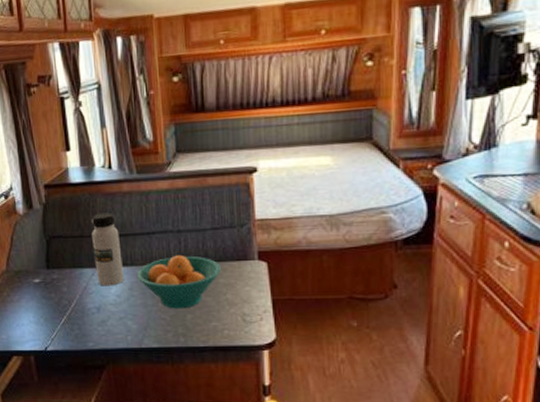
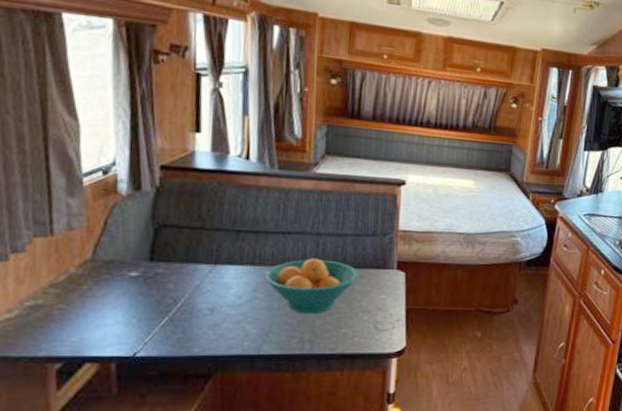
water bottle: present [91,212,125,286] -> none [214,205,249,286]

